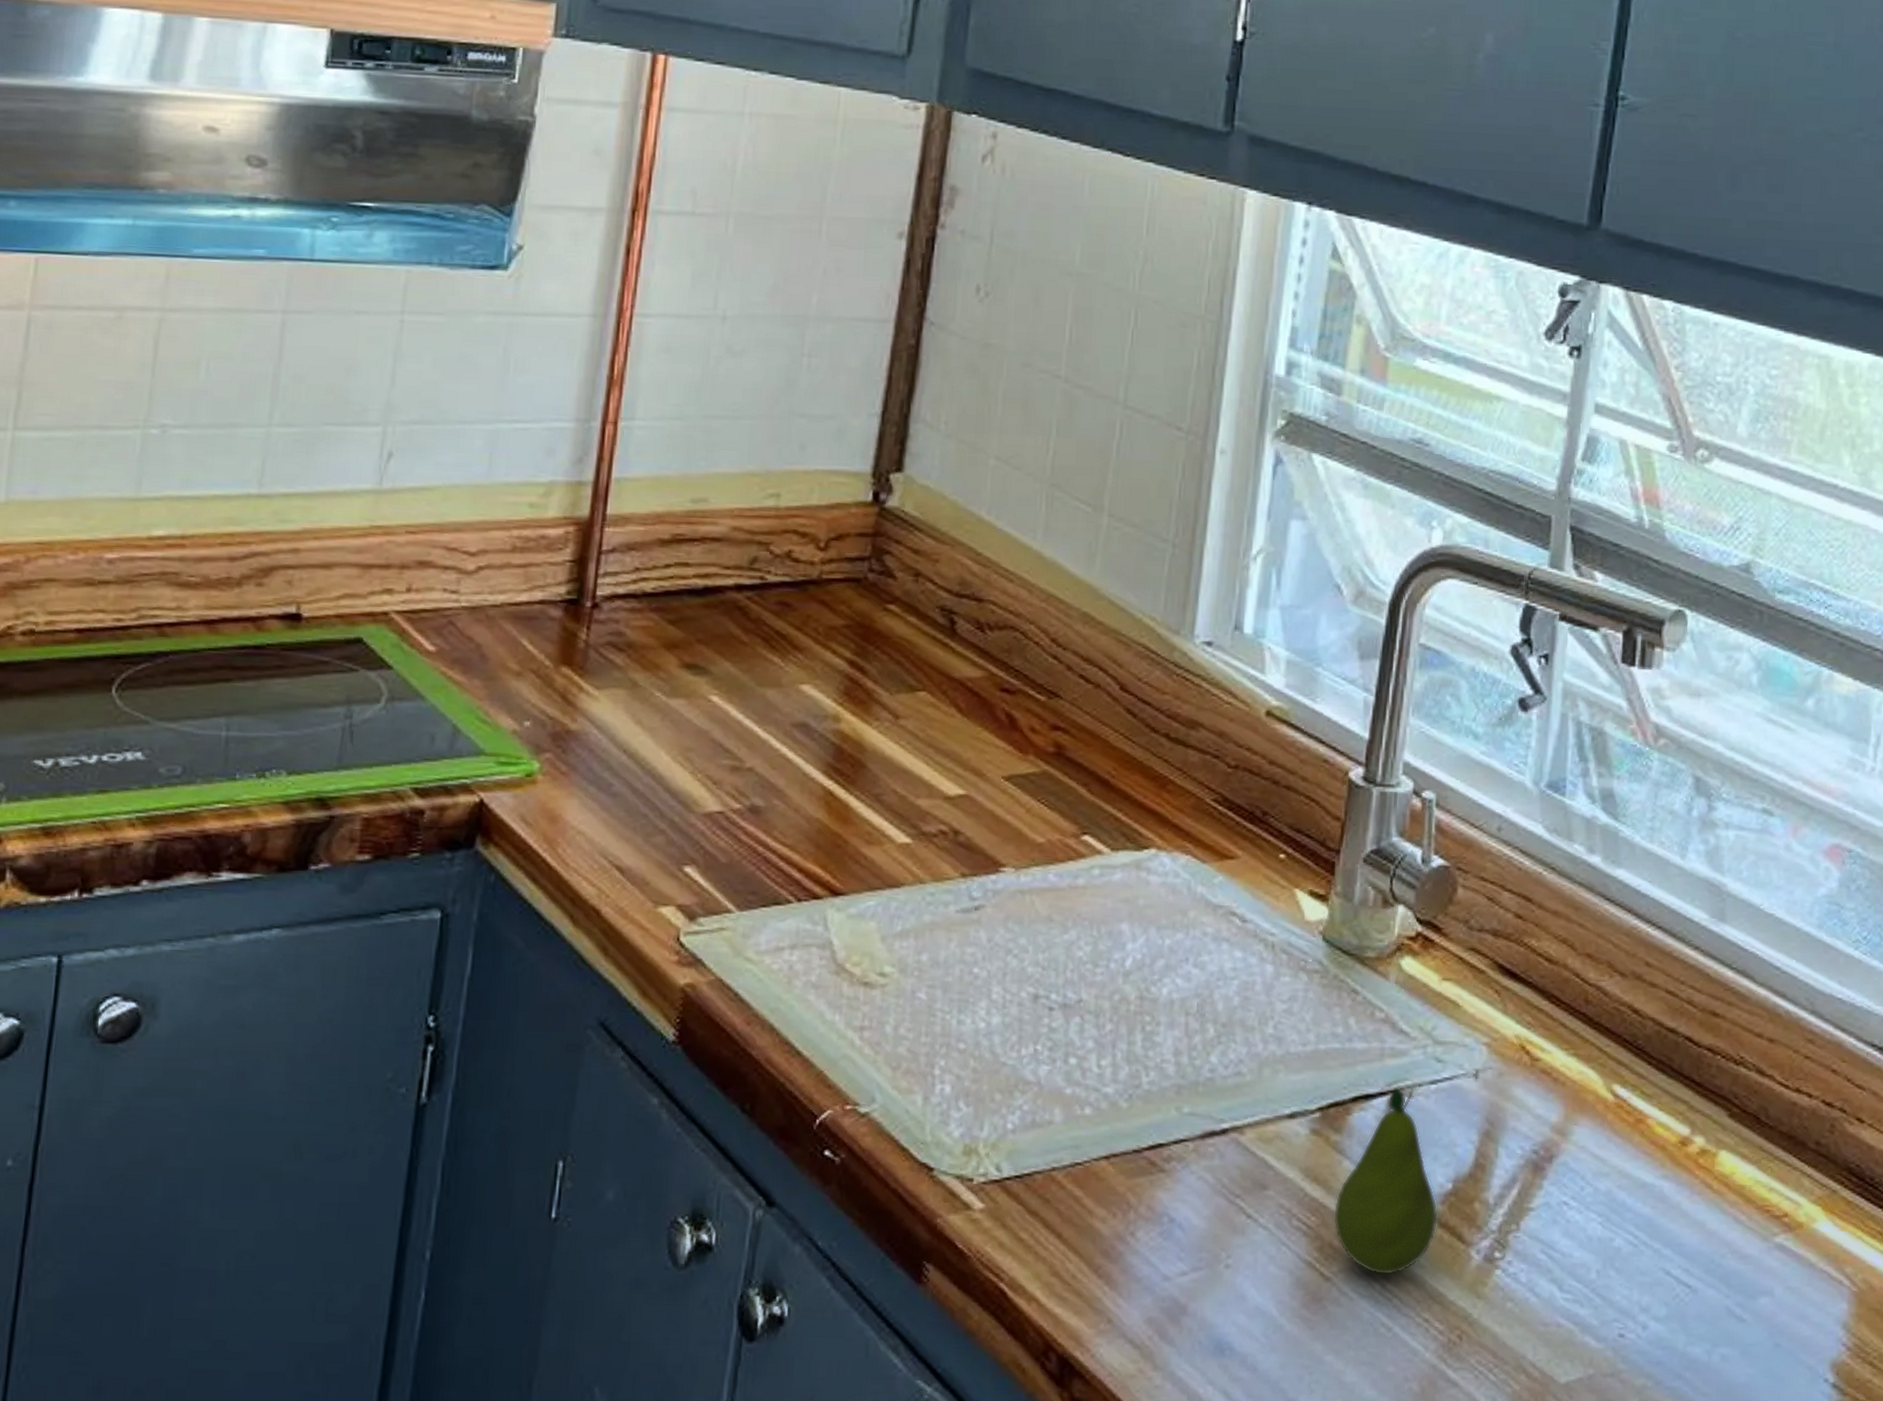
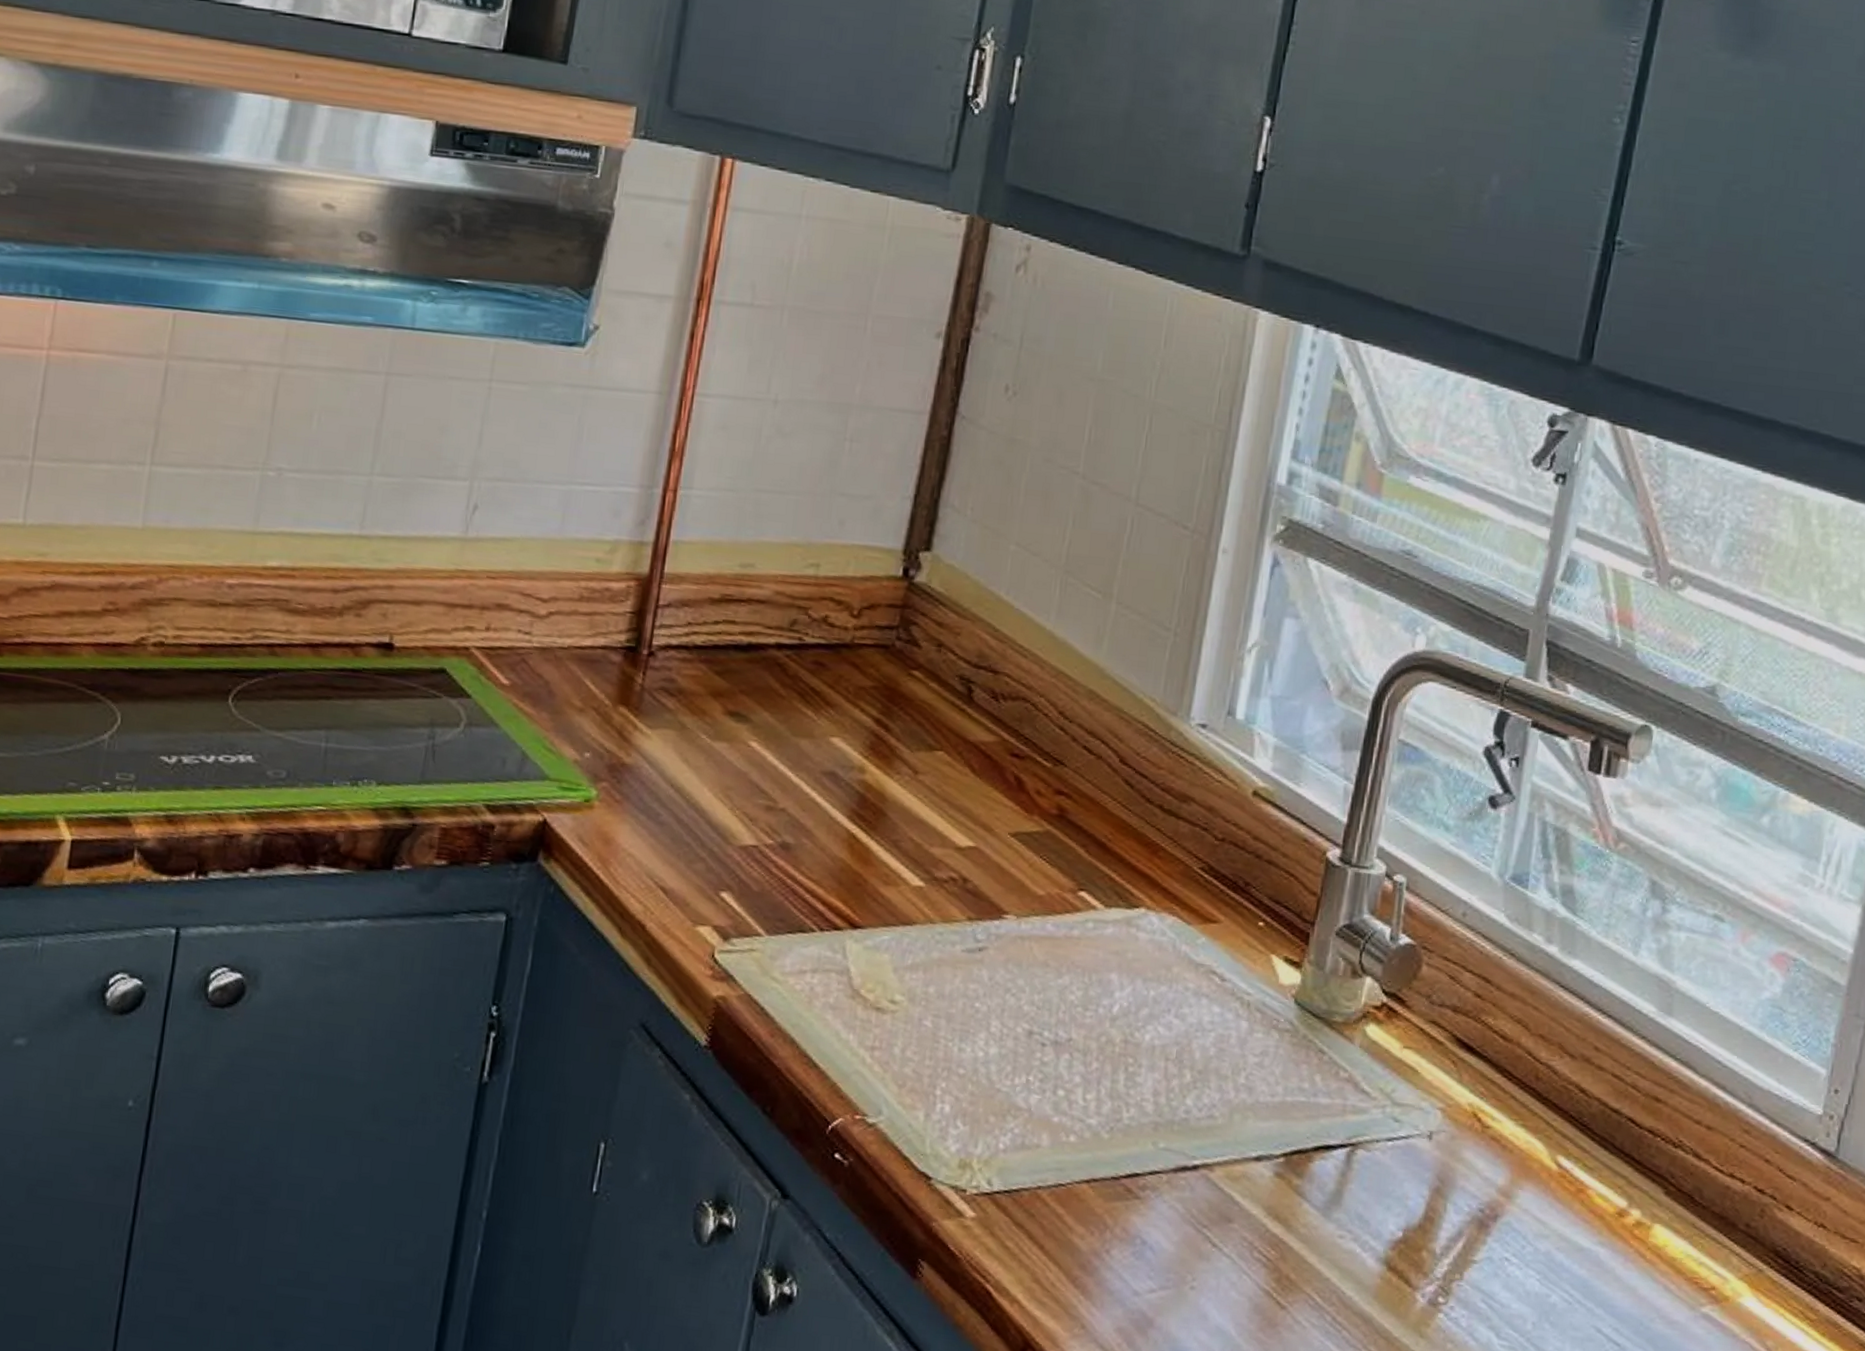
fruit: present [1333,1087,1438,1276] -> none [1291,1140,1388,1310]

